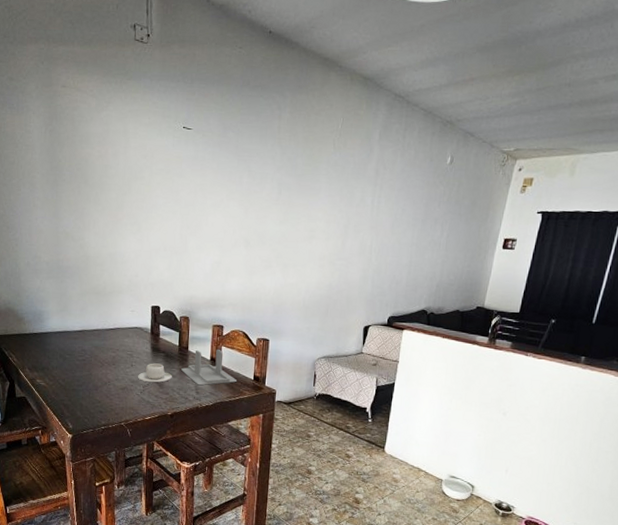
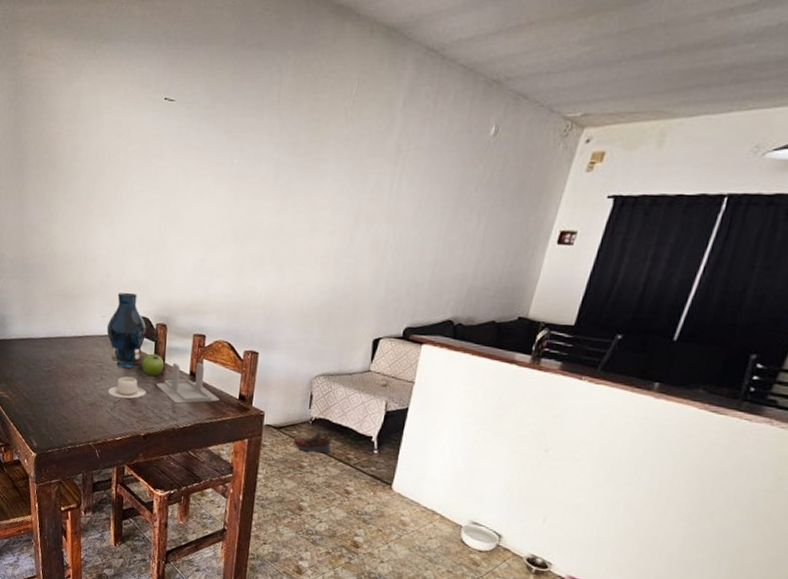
vase: none [135,290,172,355] -> present [106,292,147,368]
fruit: none [168,342,188,363] -> present [142,353,165,377]
shoe: none [301,403,334,424] -> present [293,429,332,454]

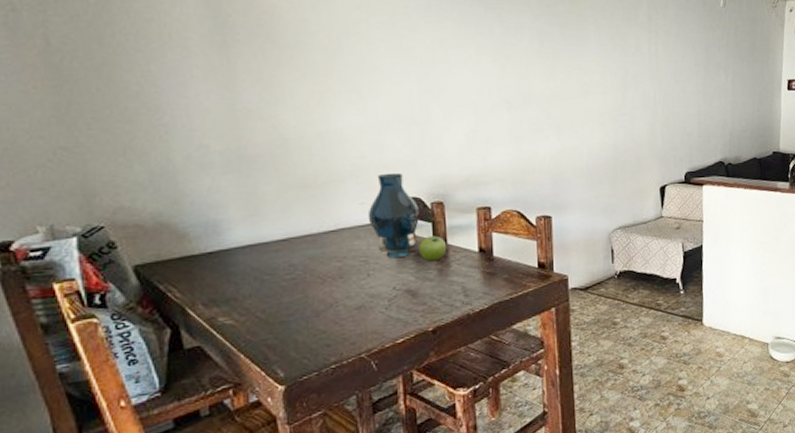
teacup: present [108,376,146,399] -> none [379,266,429,293]
napkin holder: present [156,362,220,404] -> none [440,236,518,286]
shoe: present [293,429,332,454] -> none [602,281,641,307]

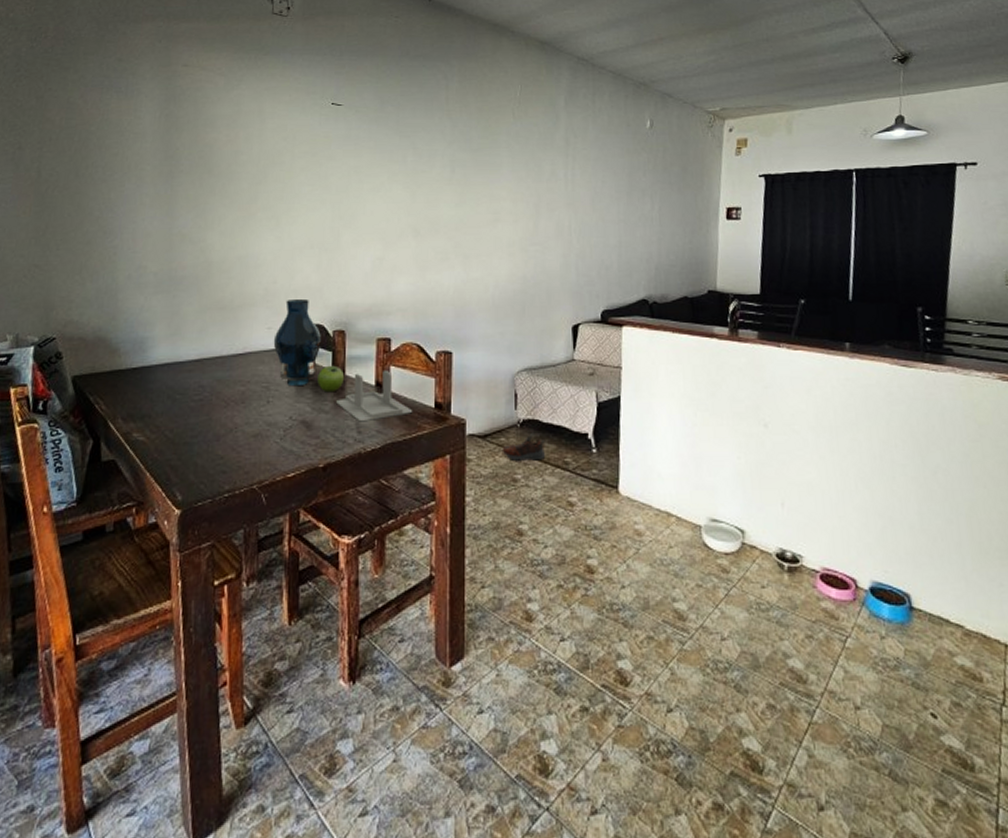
napkin holder: none [440,236,518,286] -> present [336,369,413,422]
shoe: none [602,281,641,307] -> present [502,432,546,461]

